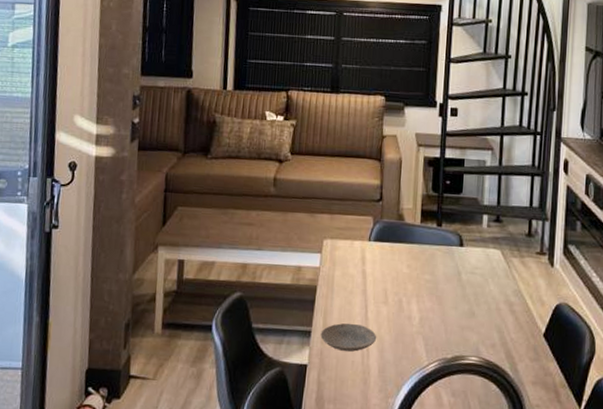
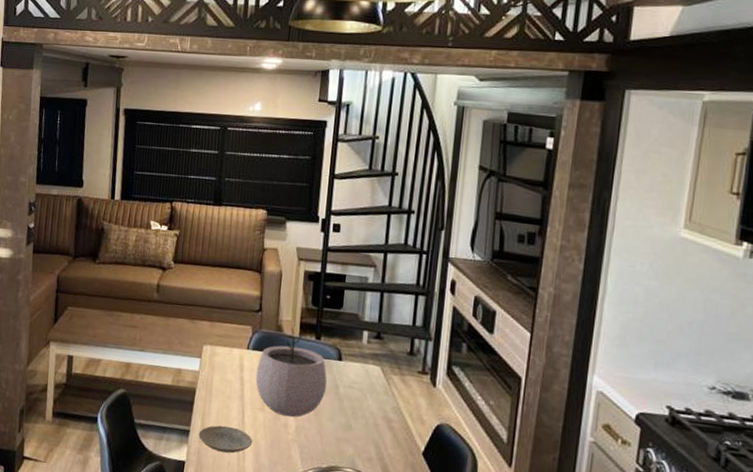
plant pot: none [378,217,449,309] -> present [255,329,327,418]

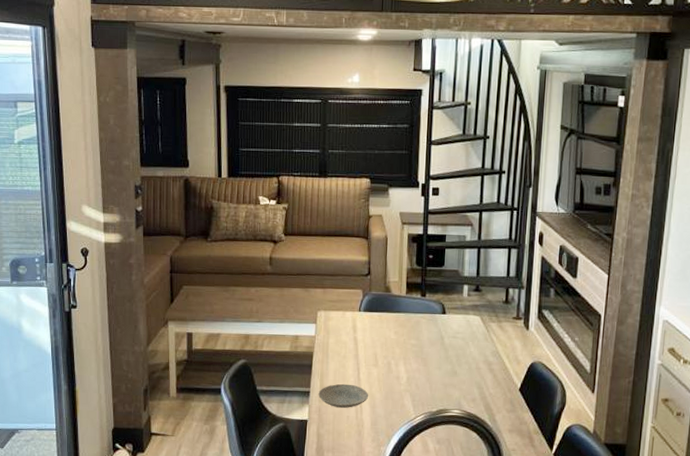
plant pot: present [255,329,327,418] -> none [368,289,433,370]

